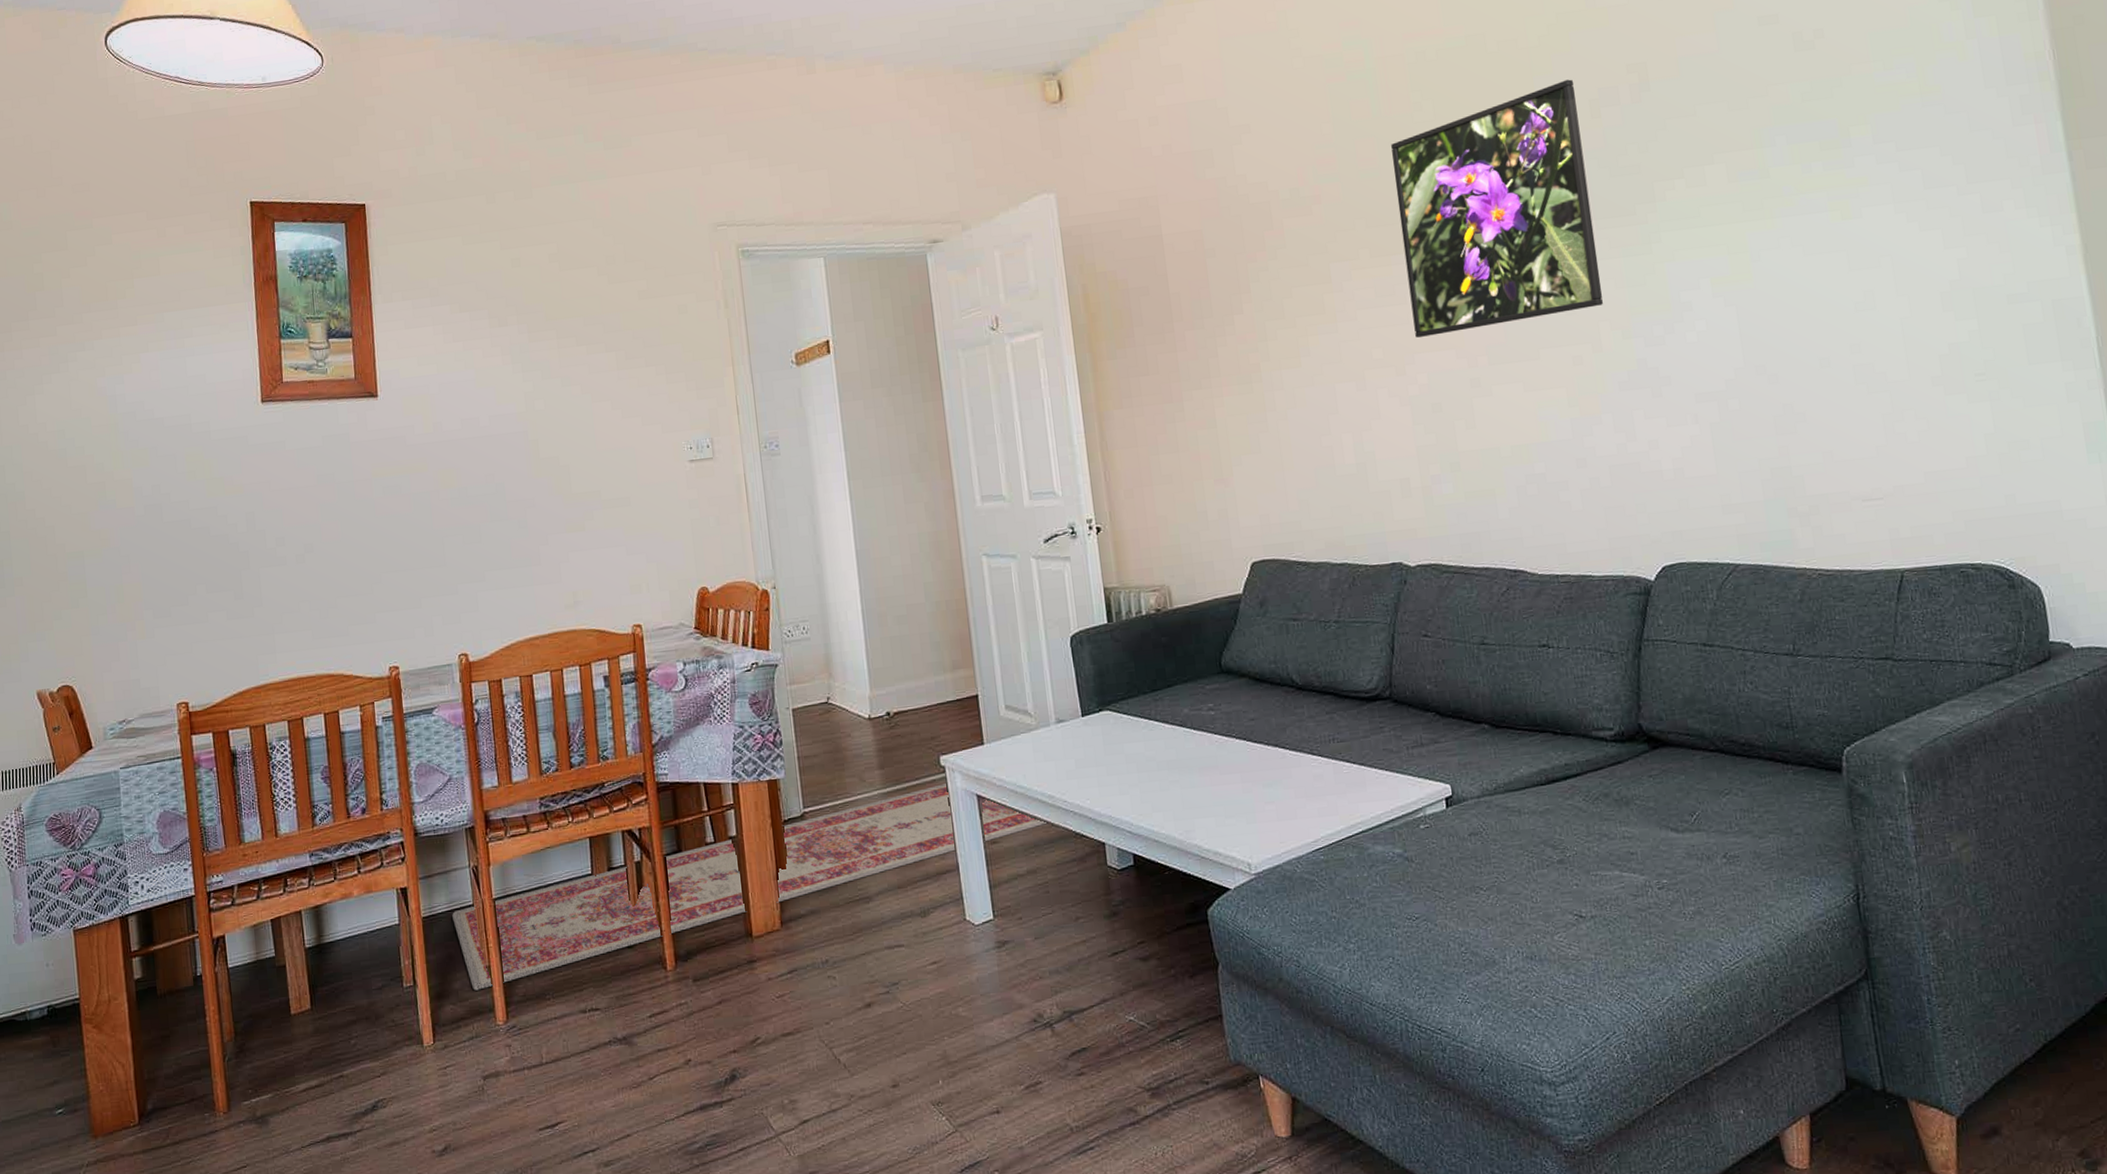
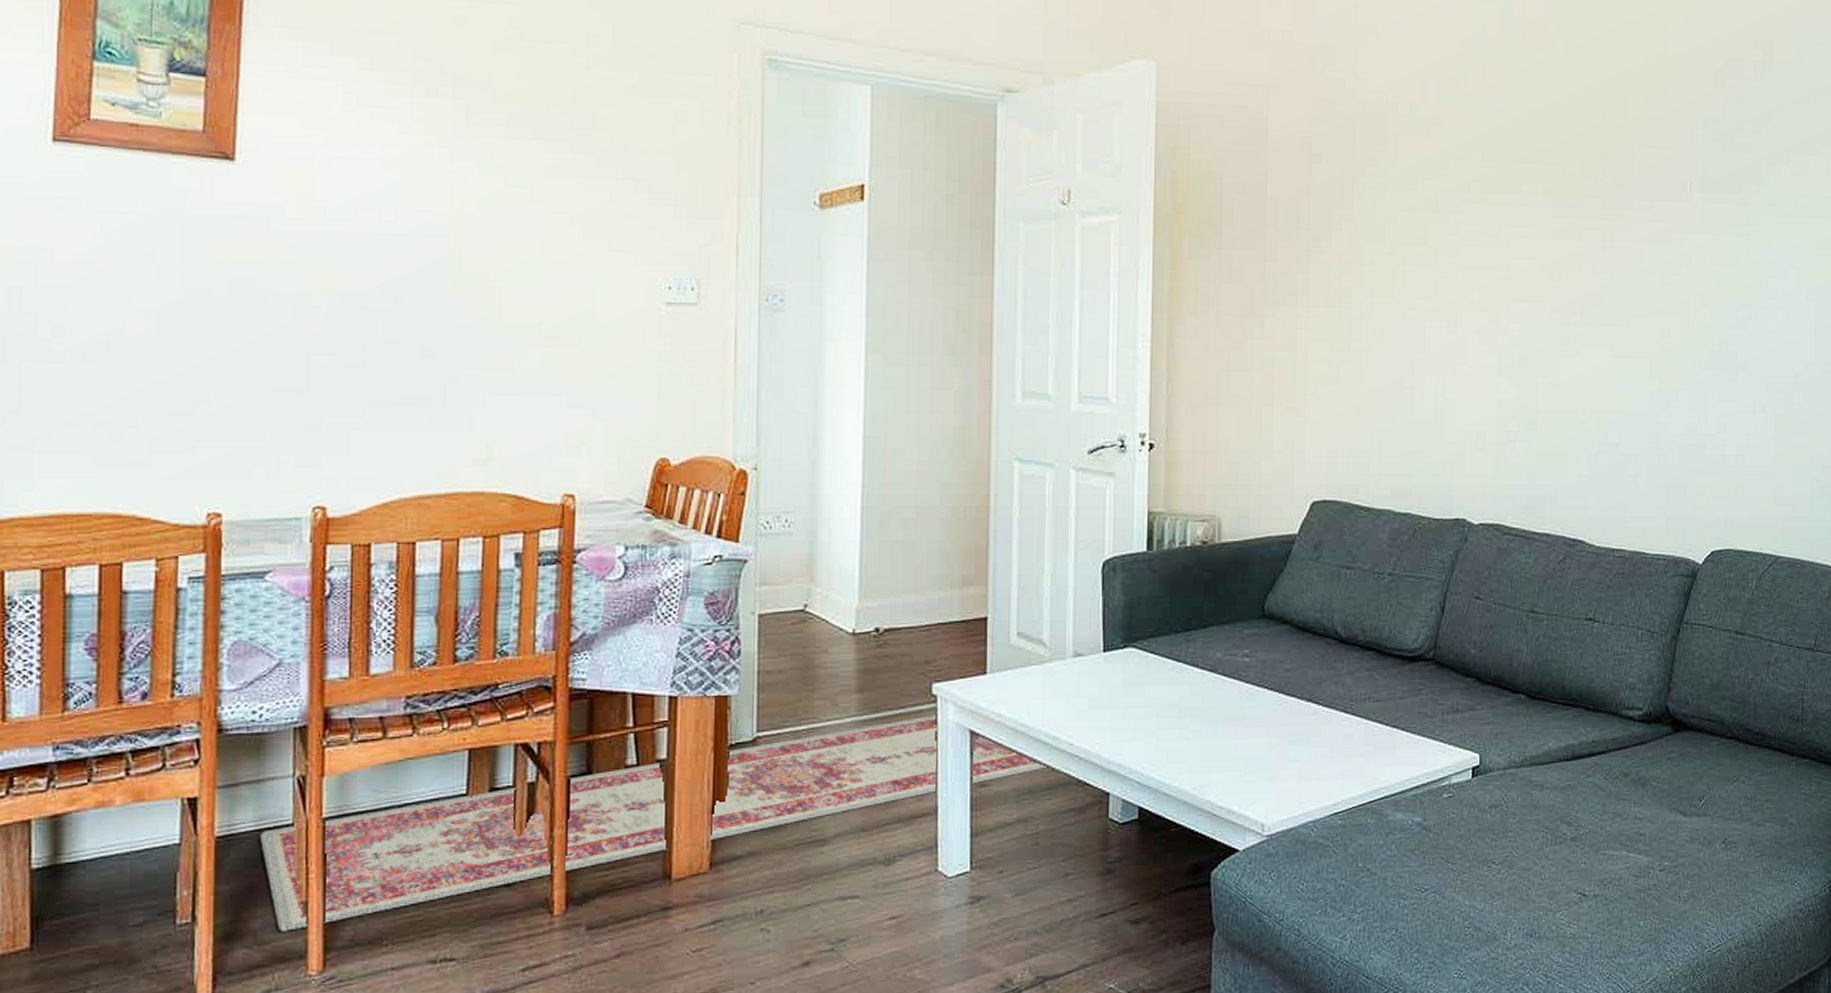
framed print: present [1391,79,1603,338] -> none [1514,43,1704,287]

